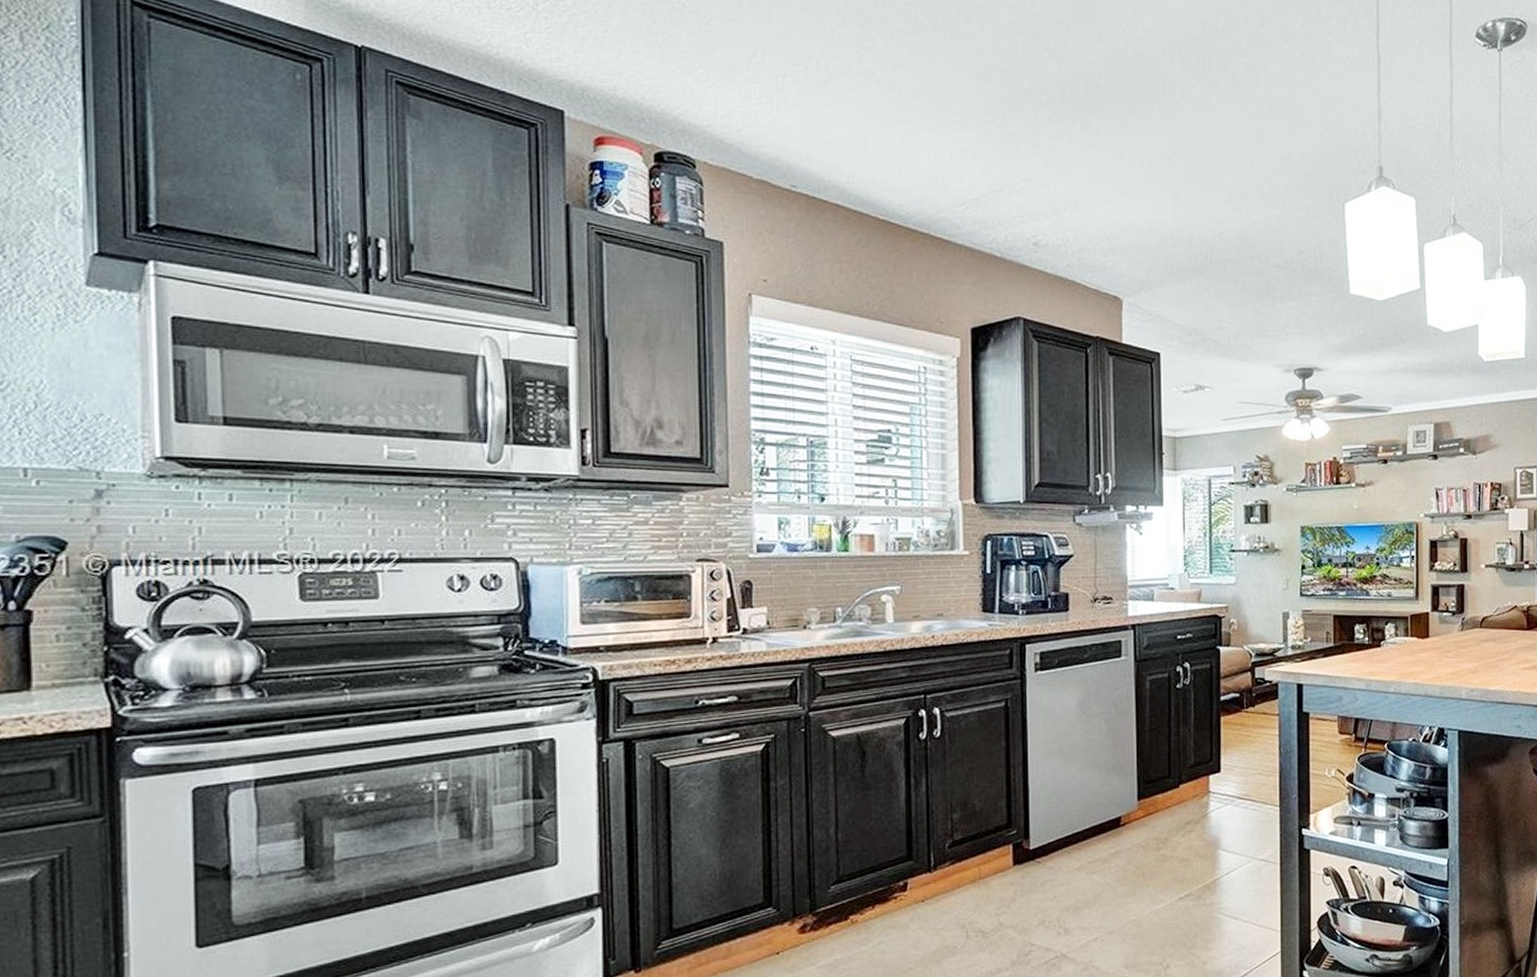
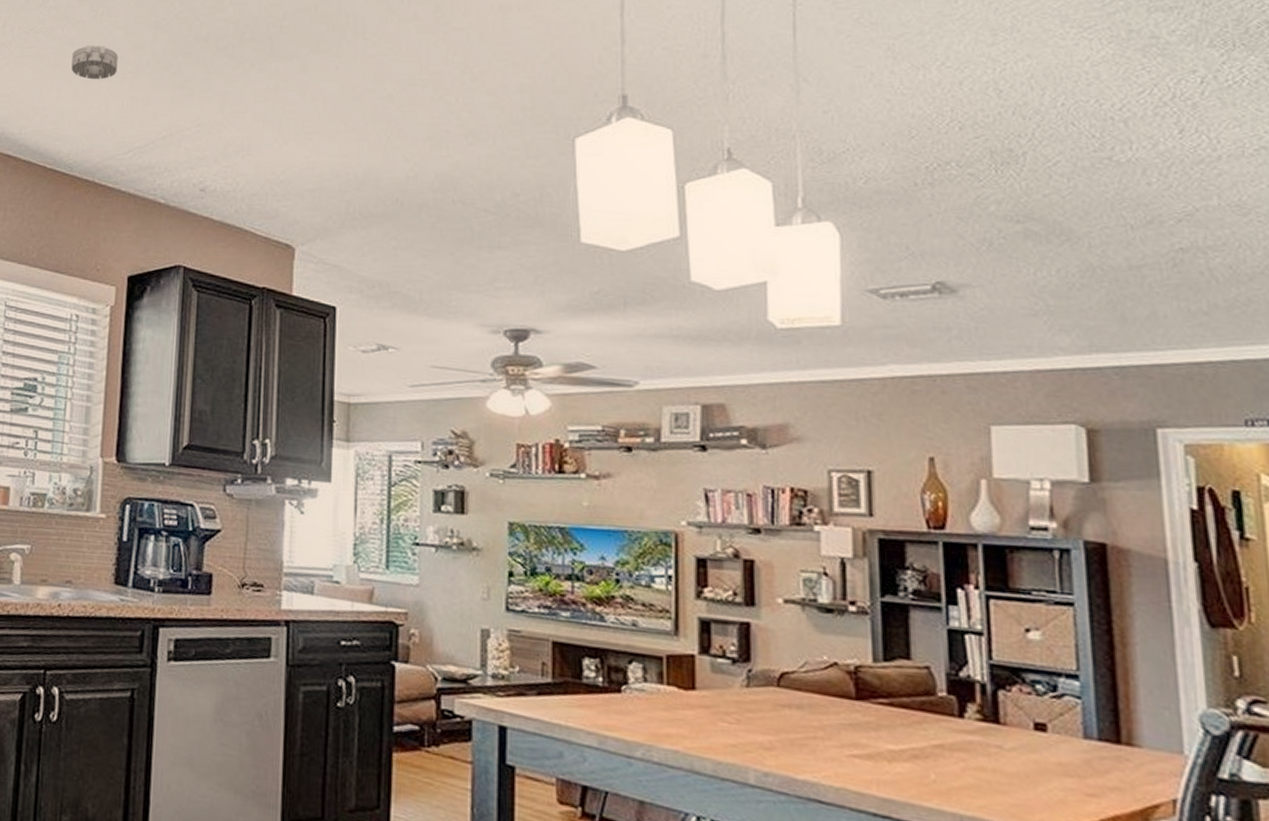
smoke detector: none [895,91,943,129] -> present [71,45,118,80]

